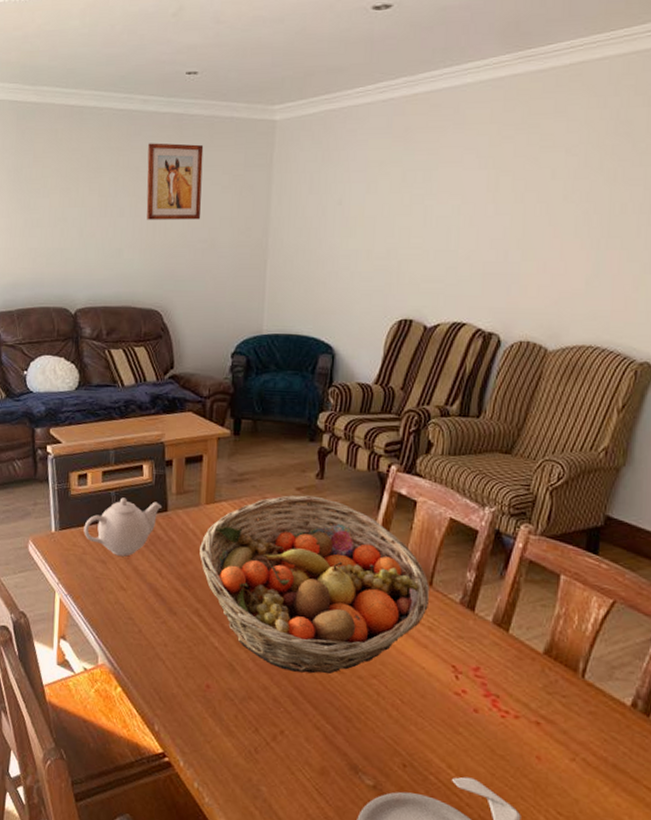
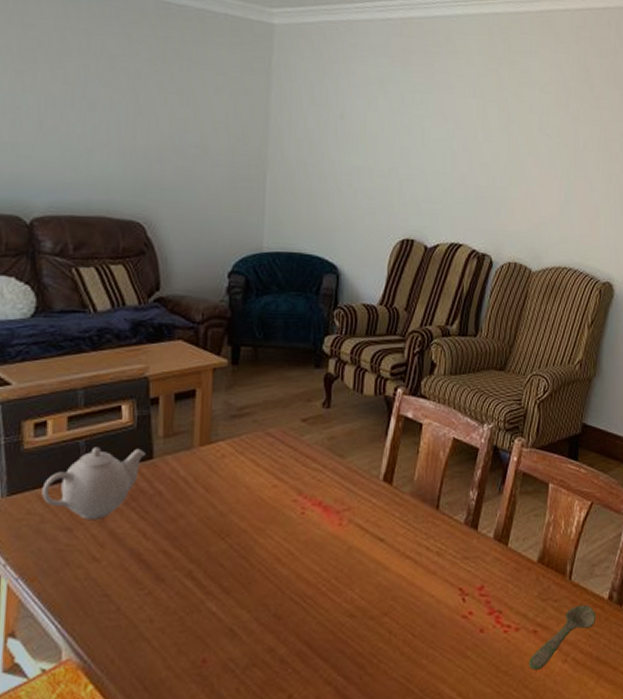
wall art: present [146,143,204,220] -> none [125,29,194,122]
fruit basket: present [200,495,429,674] -> none [193,426,436,625]
spoon: none [529,705,614,762] -> present [529,604,595,670]

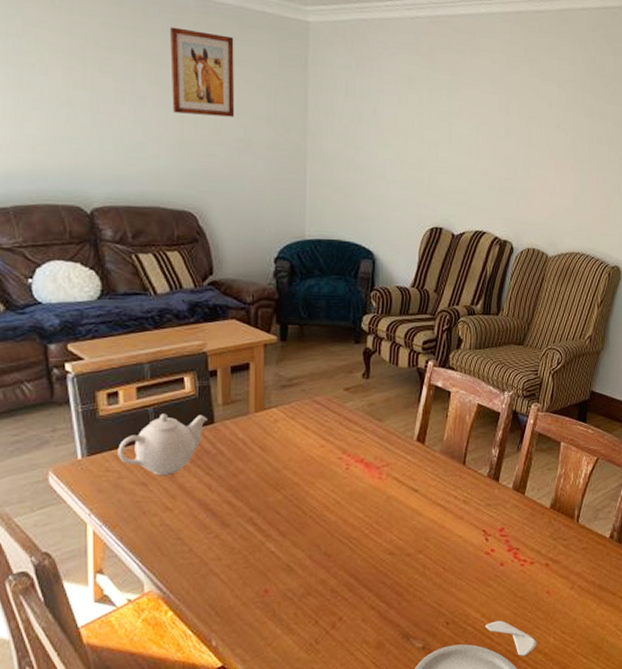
wall art: none [125,29,194,122] -> present [170,27,235,117]
spoon: present [529,604,595,670] -> none [542,542,598,595]

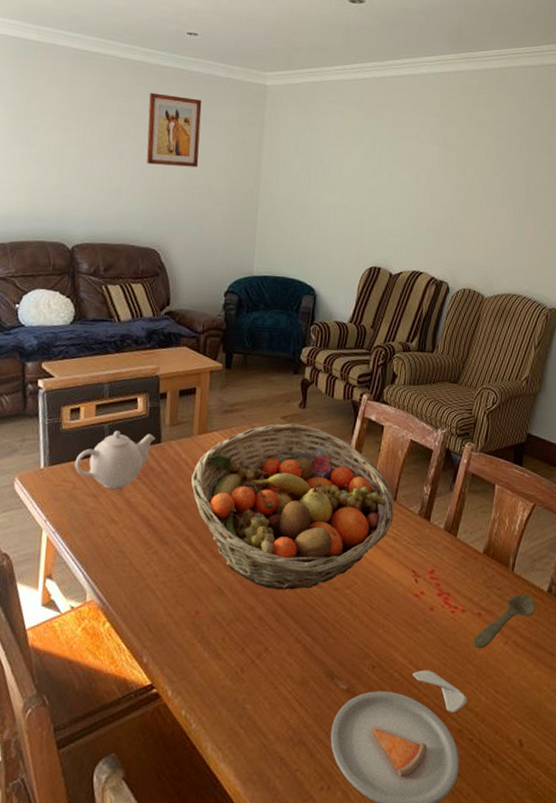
fruit basket: none [251,395,463,561] -> present [191,423,394,590]
spoon: none [542,542,598,595] -> present [473,594,535,648]

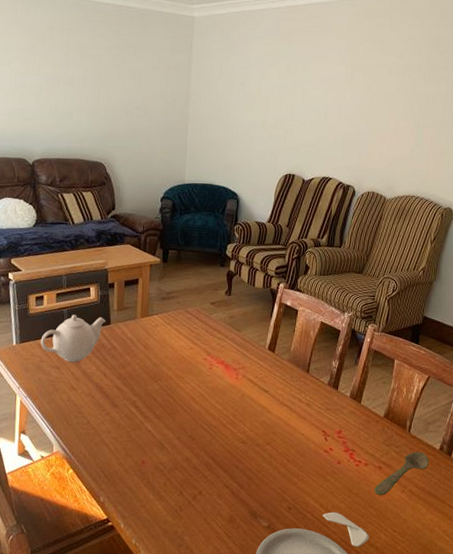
wall art: present [146,92,202,167] -> none [92,27,139,91]
fruit basket: present [191,423,394,590] -> none [136,308,307,445]

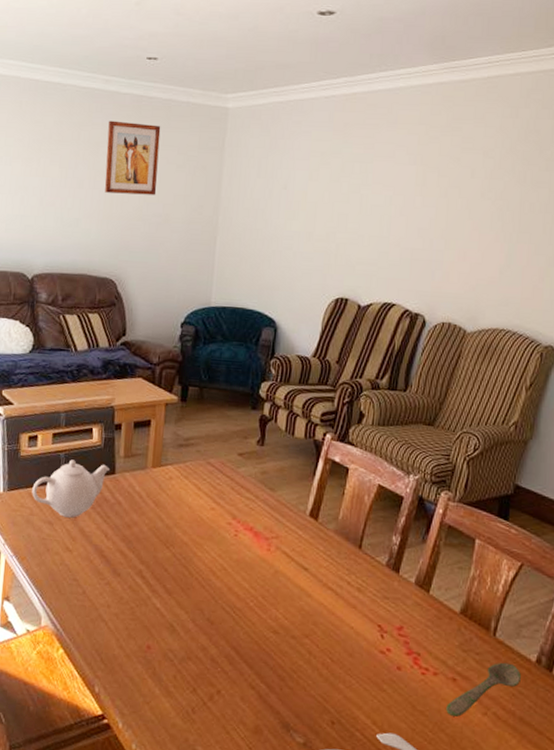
wall art: none [92,27,139,91] -> present [105,120,161,195]

